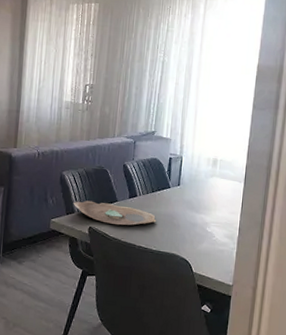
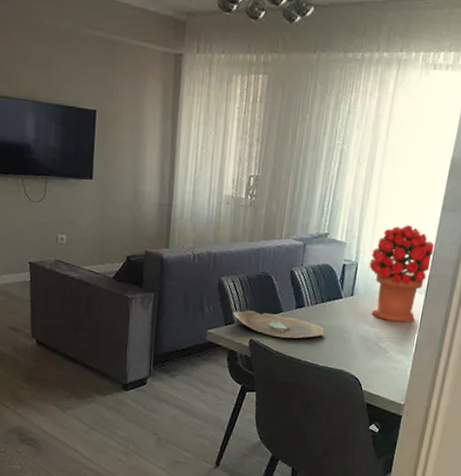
bouquet: none [192,122,250,209] -> present [369,225,435,323]

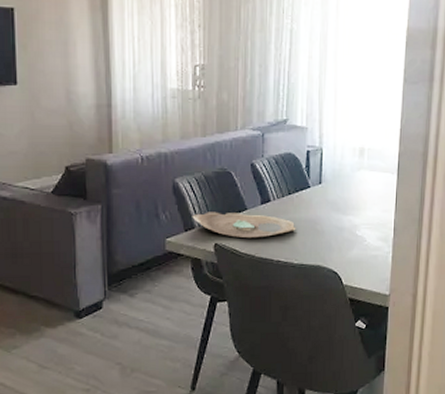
bouquet: present [369,225,435,323] -> none [335,102,402,207]

